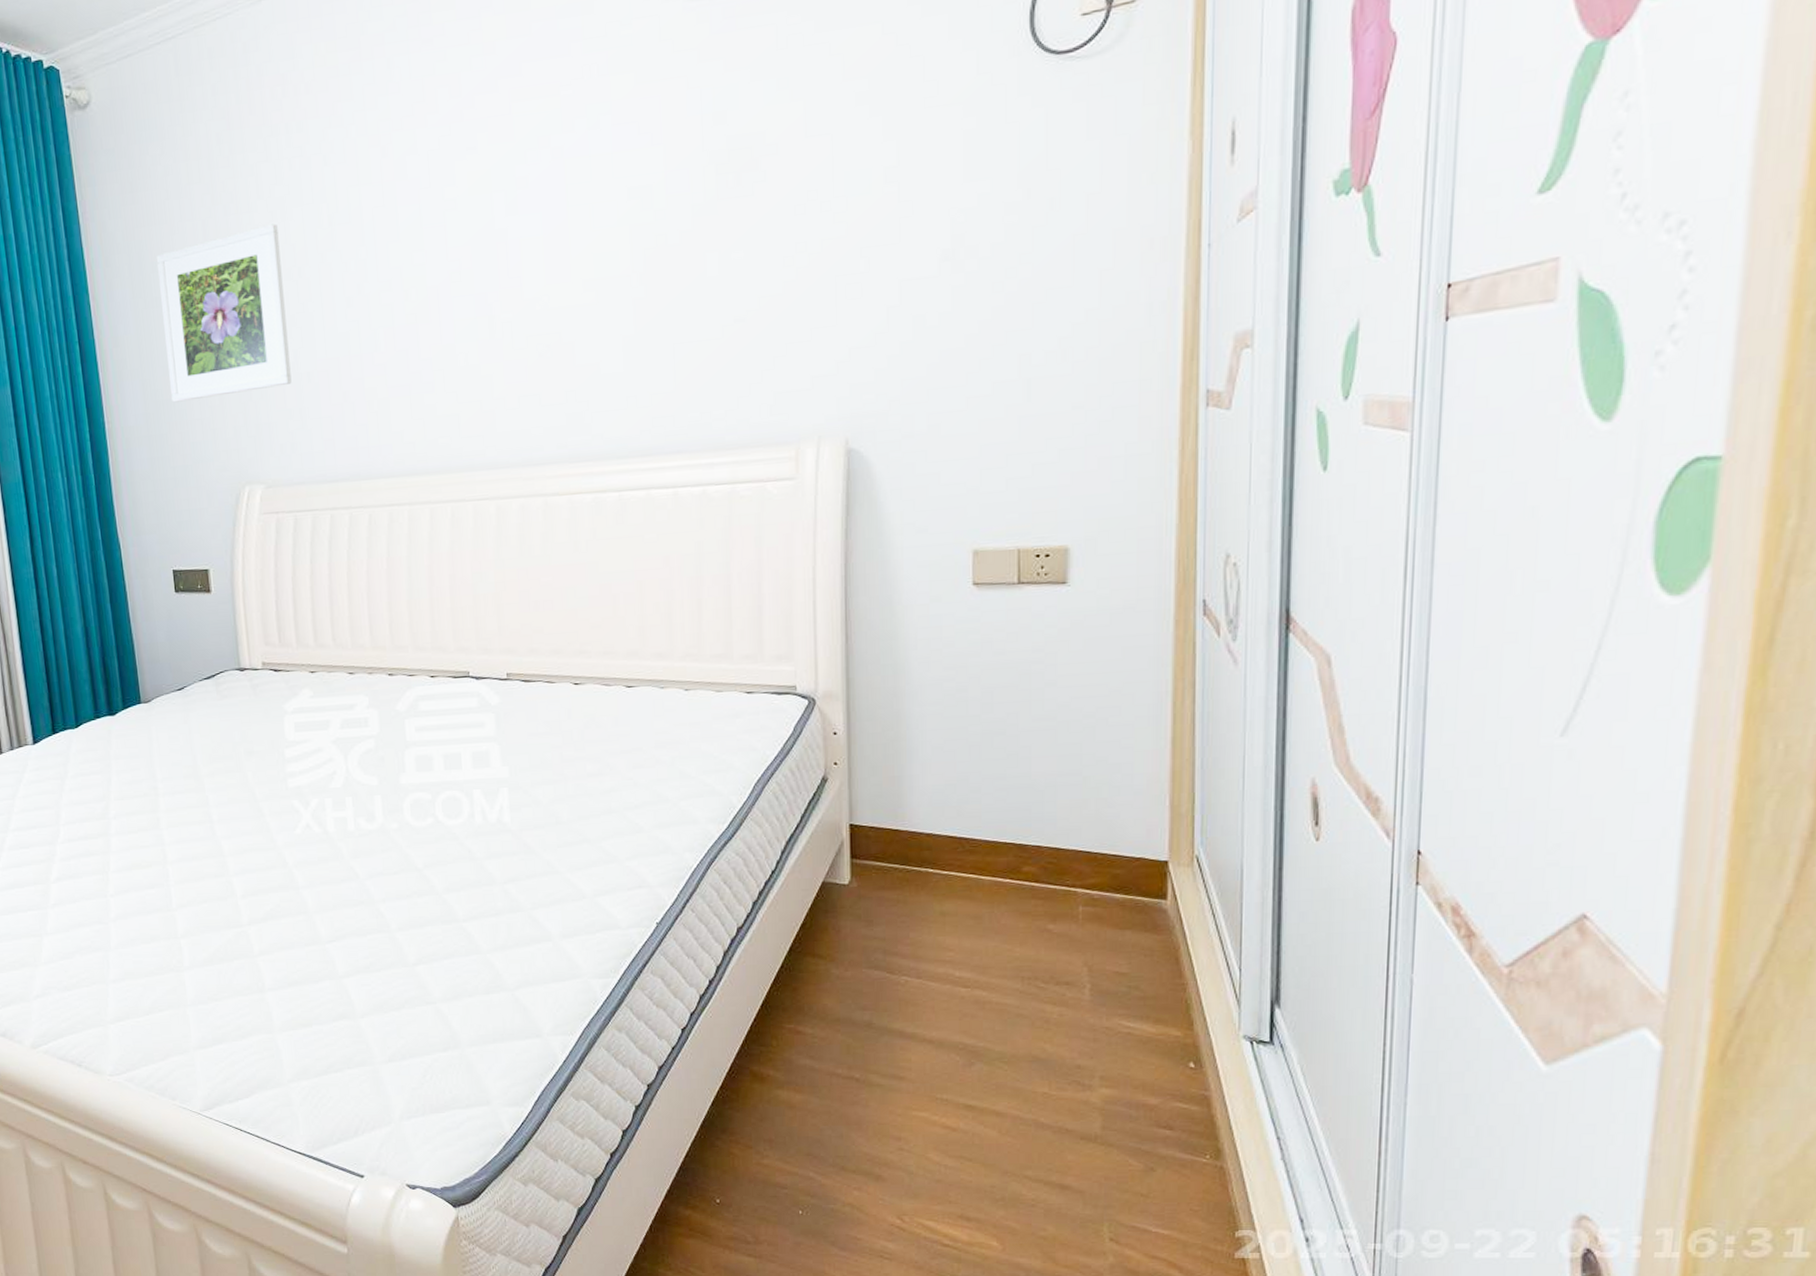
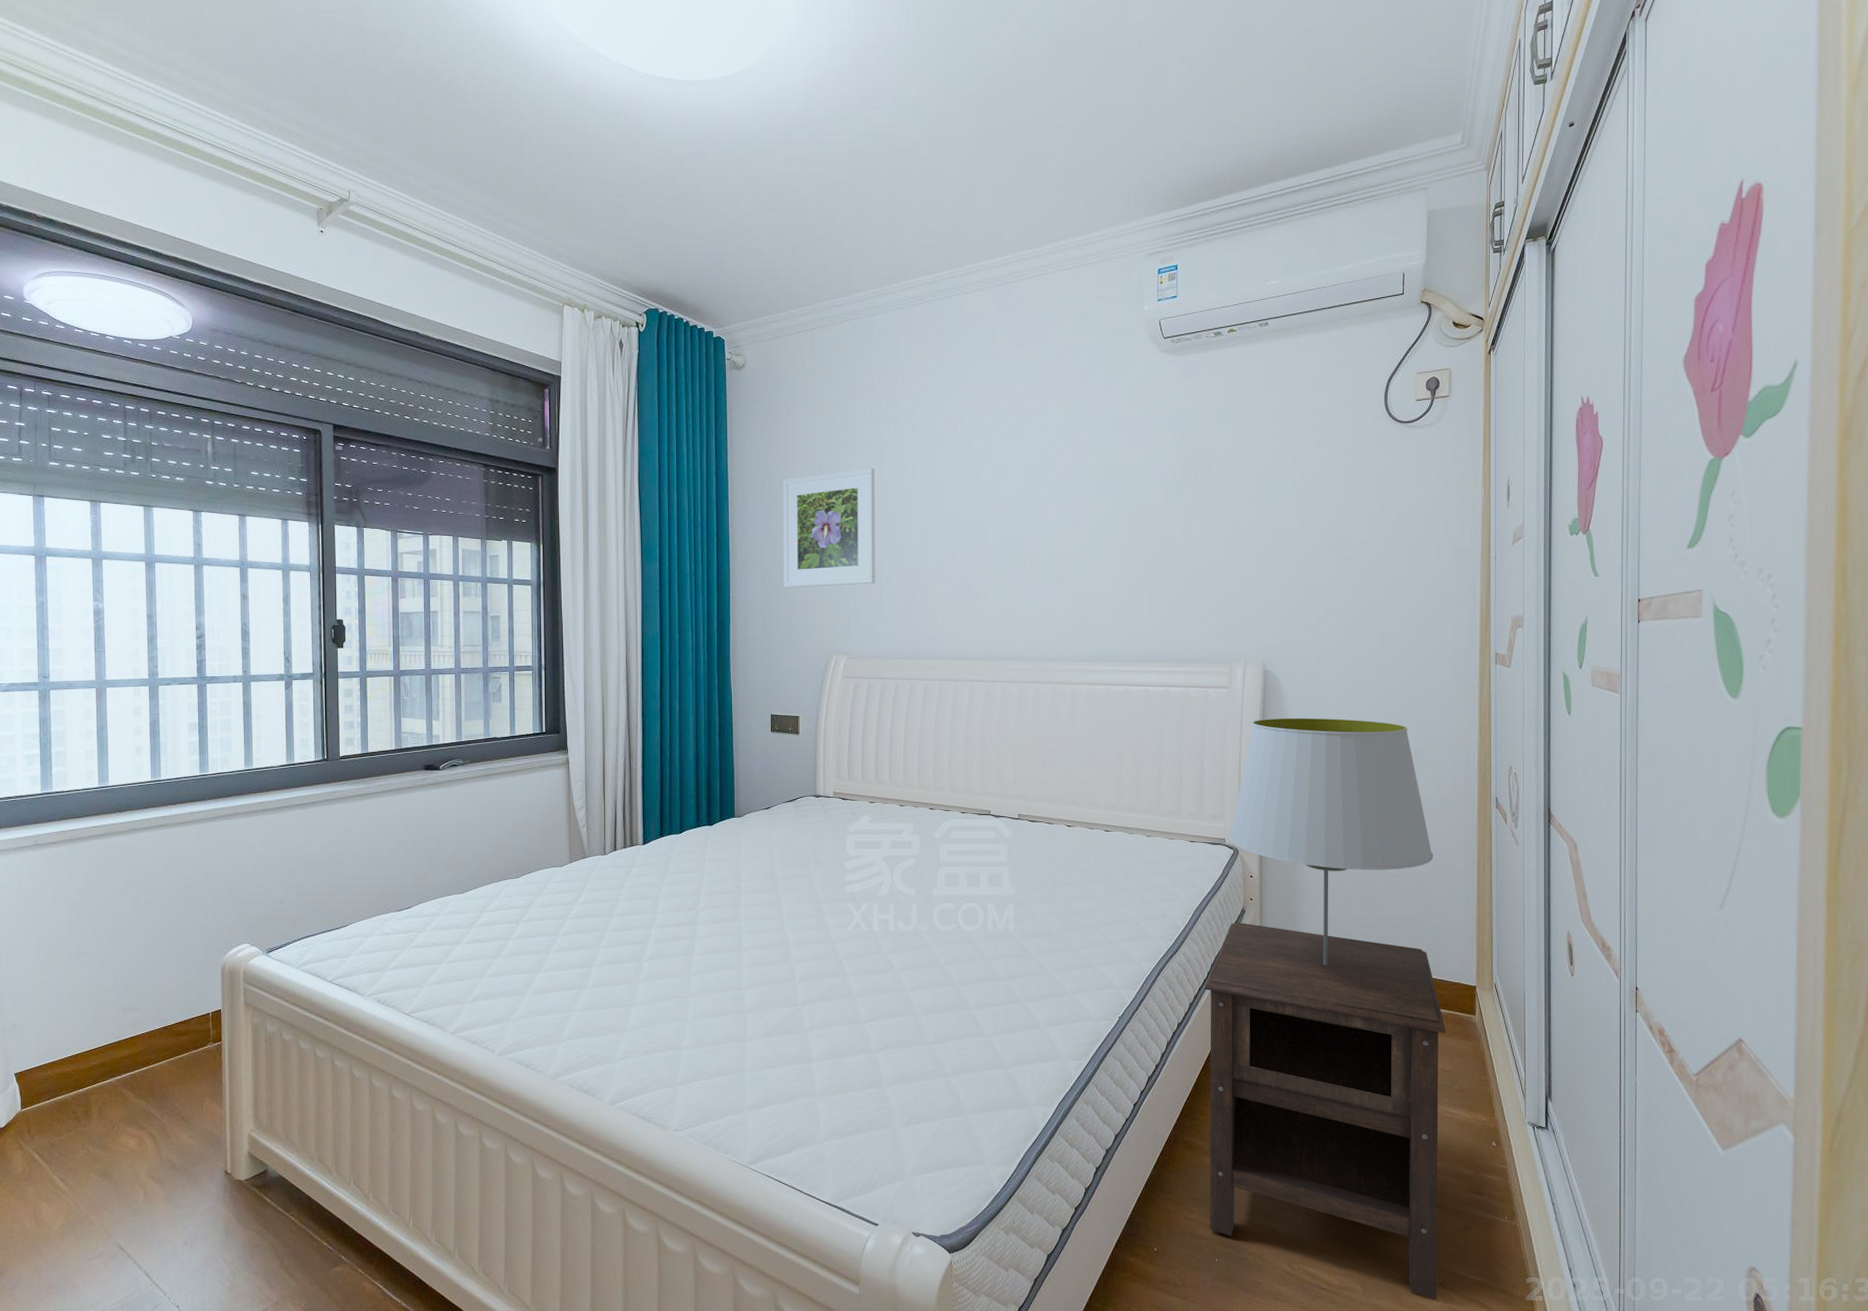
nightstand: none [773,794,1122,1258] -> present [1205,922,1446,1300]
table lamp: none [801,506,1106,845] -> present [1229,718,1434,966]

